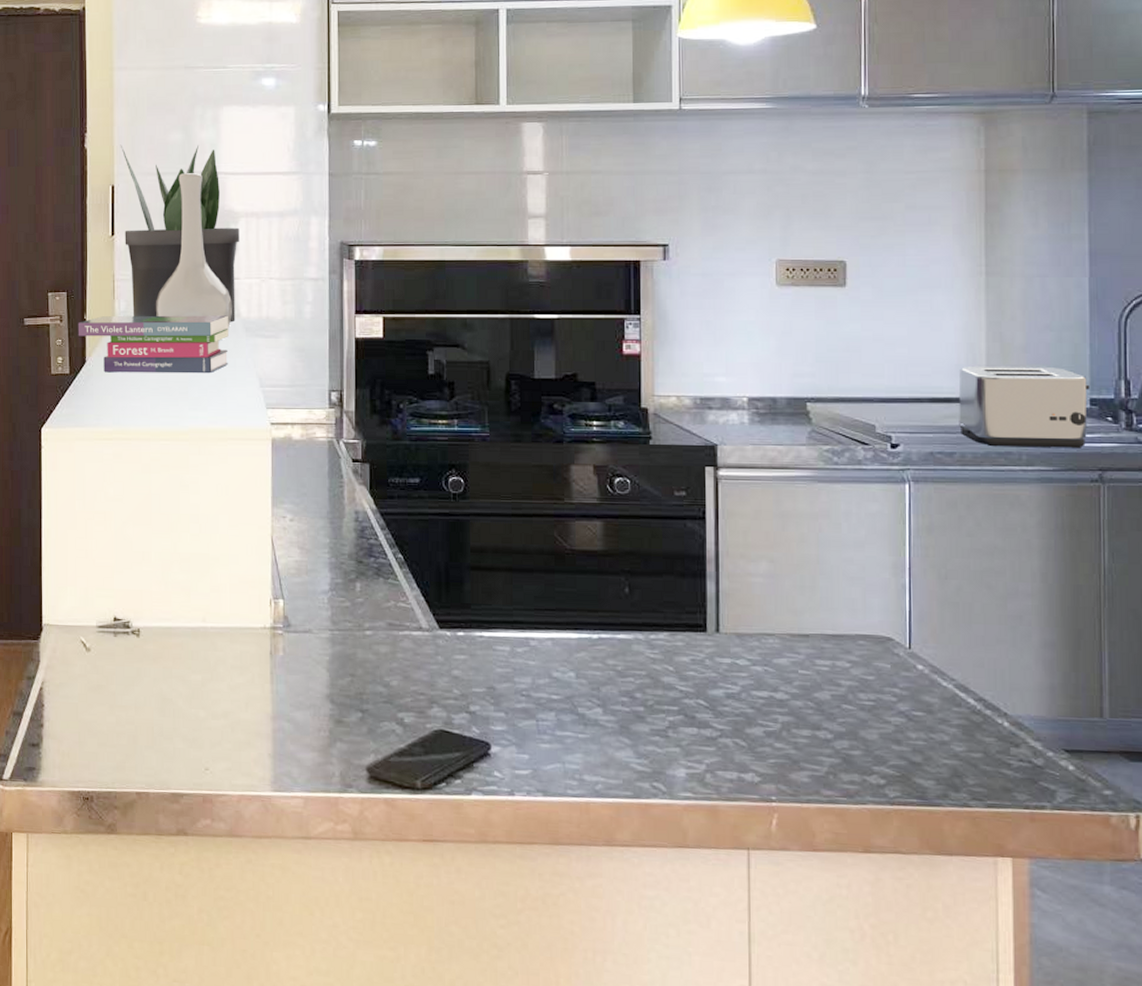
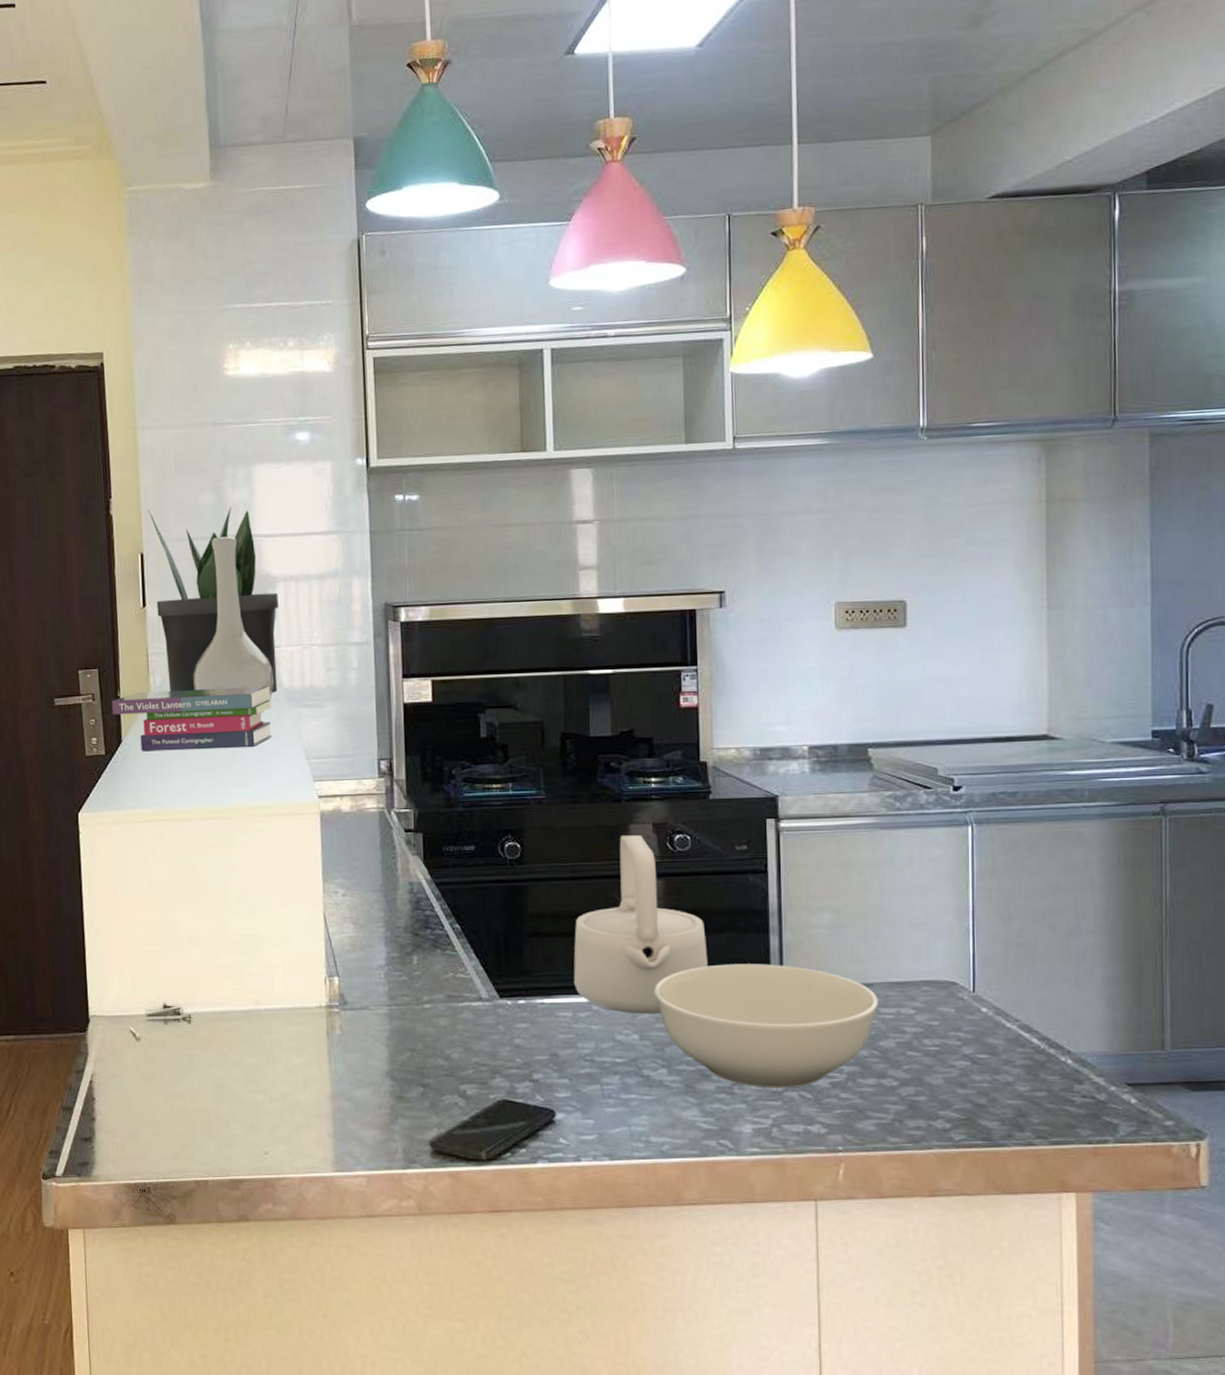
teapot: none [512,476,646,654] -> present [573,835,709,1015]
bowl: none [590,607,814,735] -> present [653,964,878,1088]
toaster: present [958,367,1091,449] -> none [1020,700,1152,785]

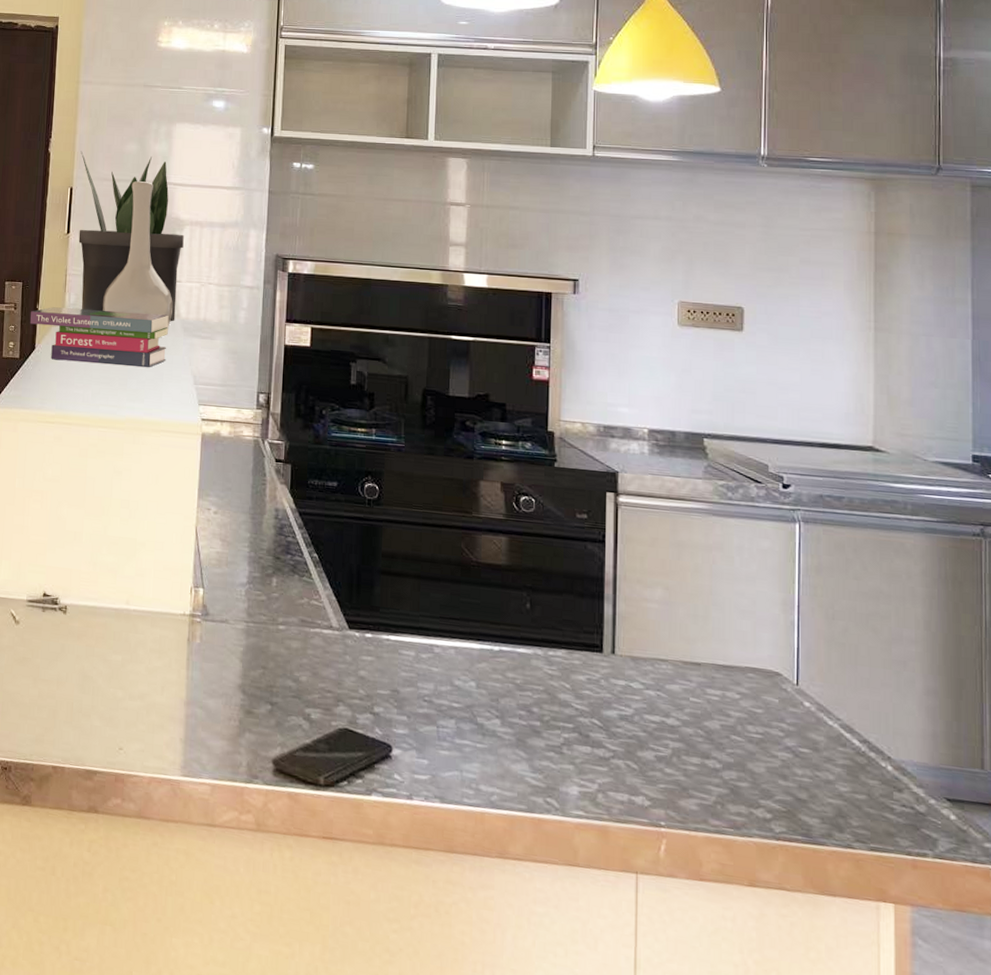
teapot: present [573,835,709,1015] -> none [418,490,545,665]
bowl: present [653,964,878,1088] -> none [492,624,705,756]

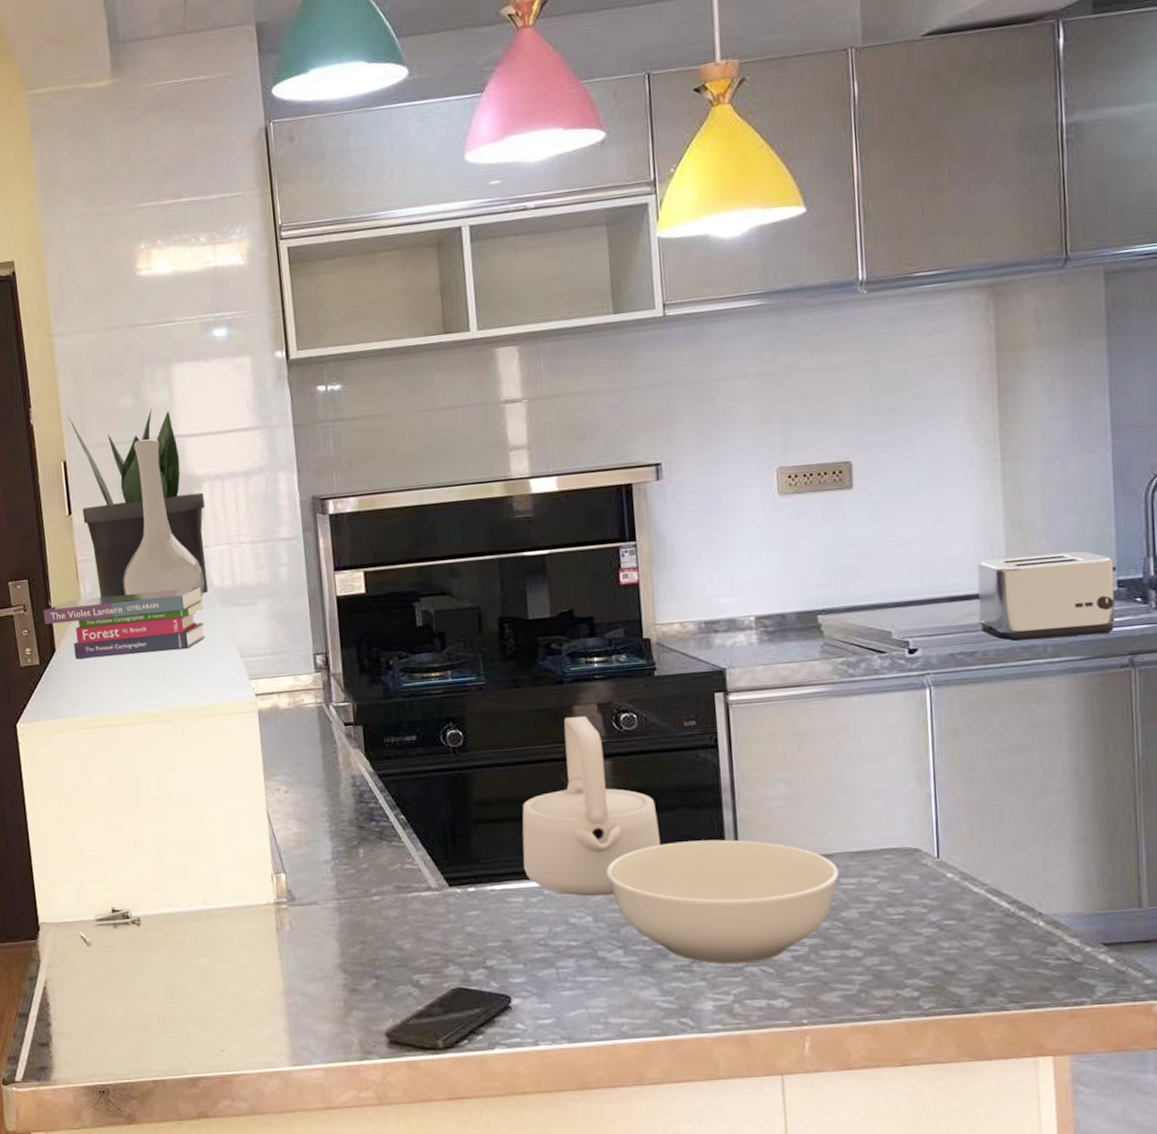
teapot: none [418,490,545,665] -> present [522,716,661,897]
bowl: none [492,624,705,756] -> present [605,839,839,965]
toaster: none [847,415,973,503] -> present [977,551,1117,642]

